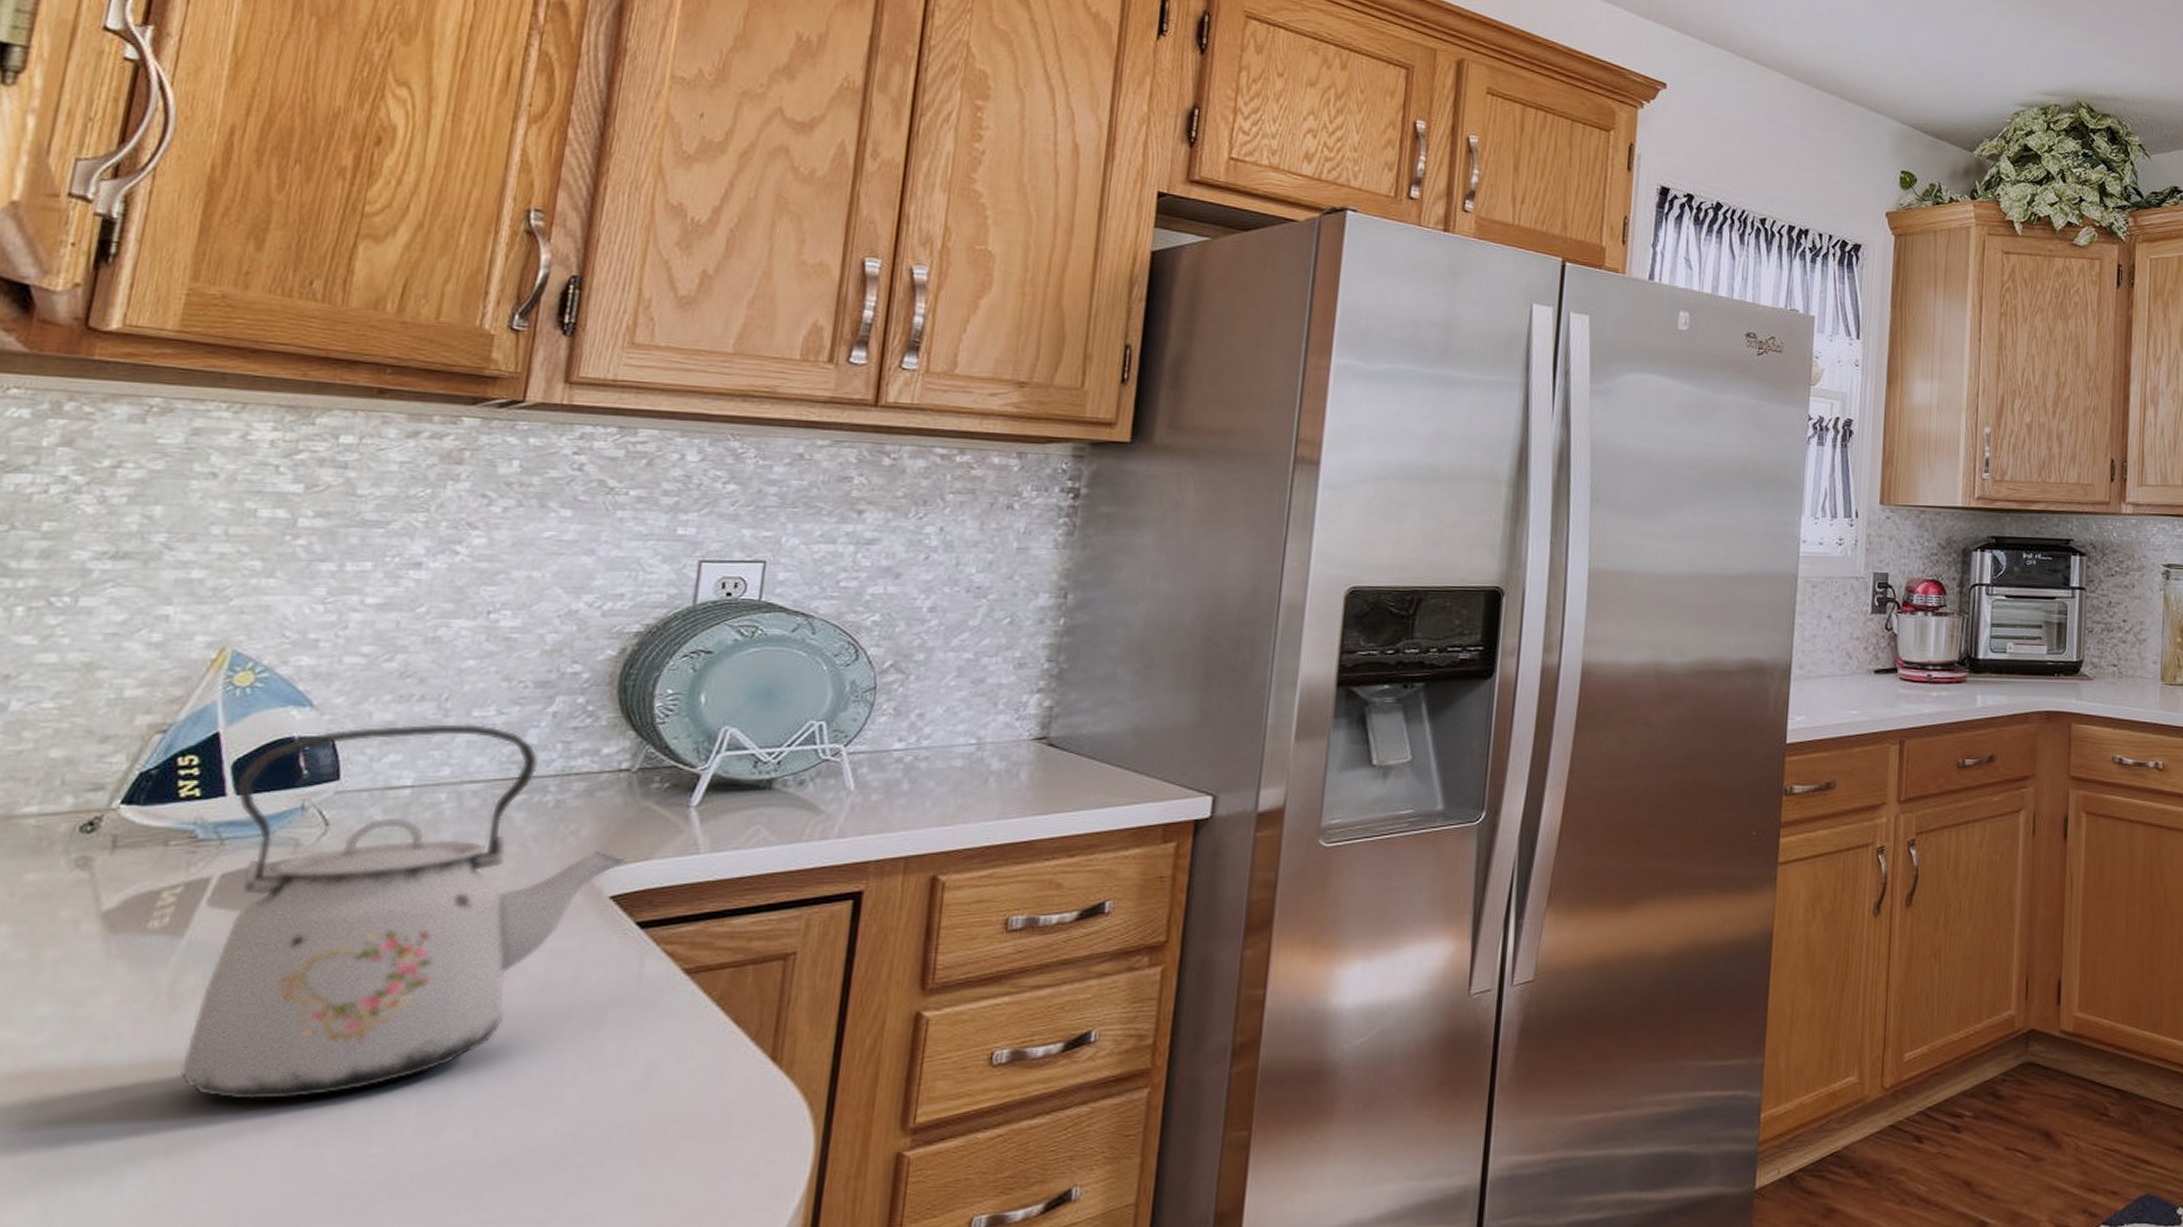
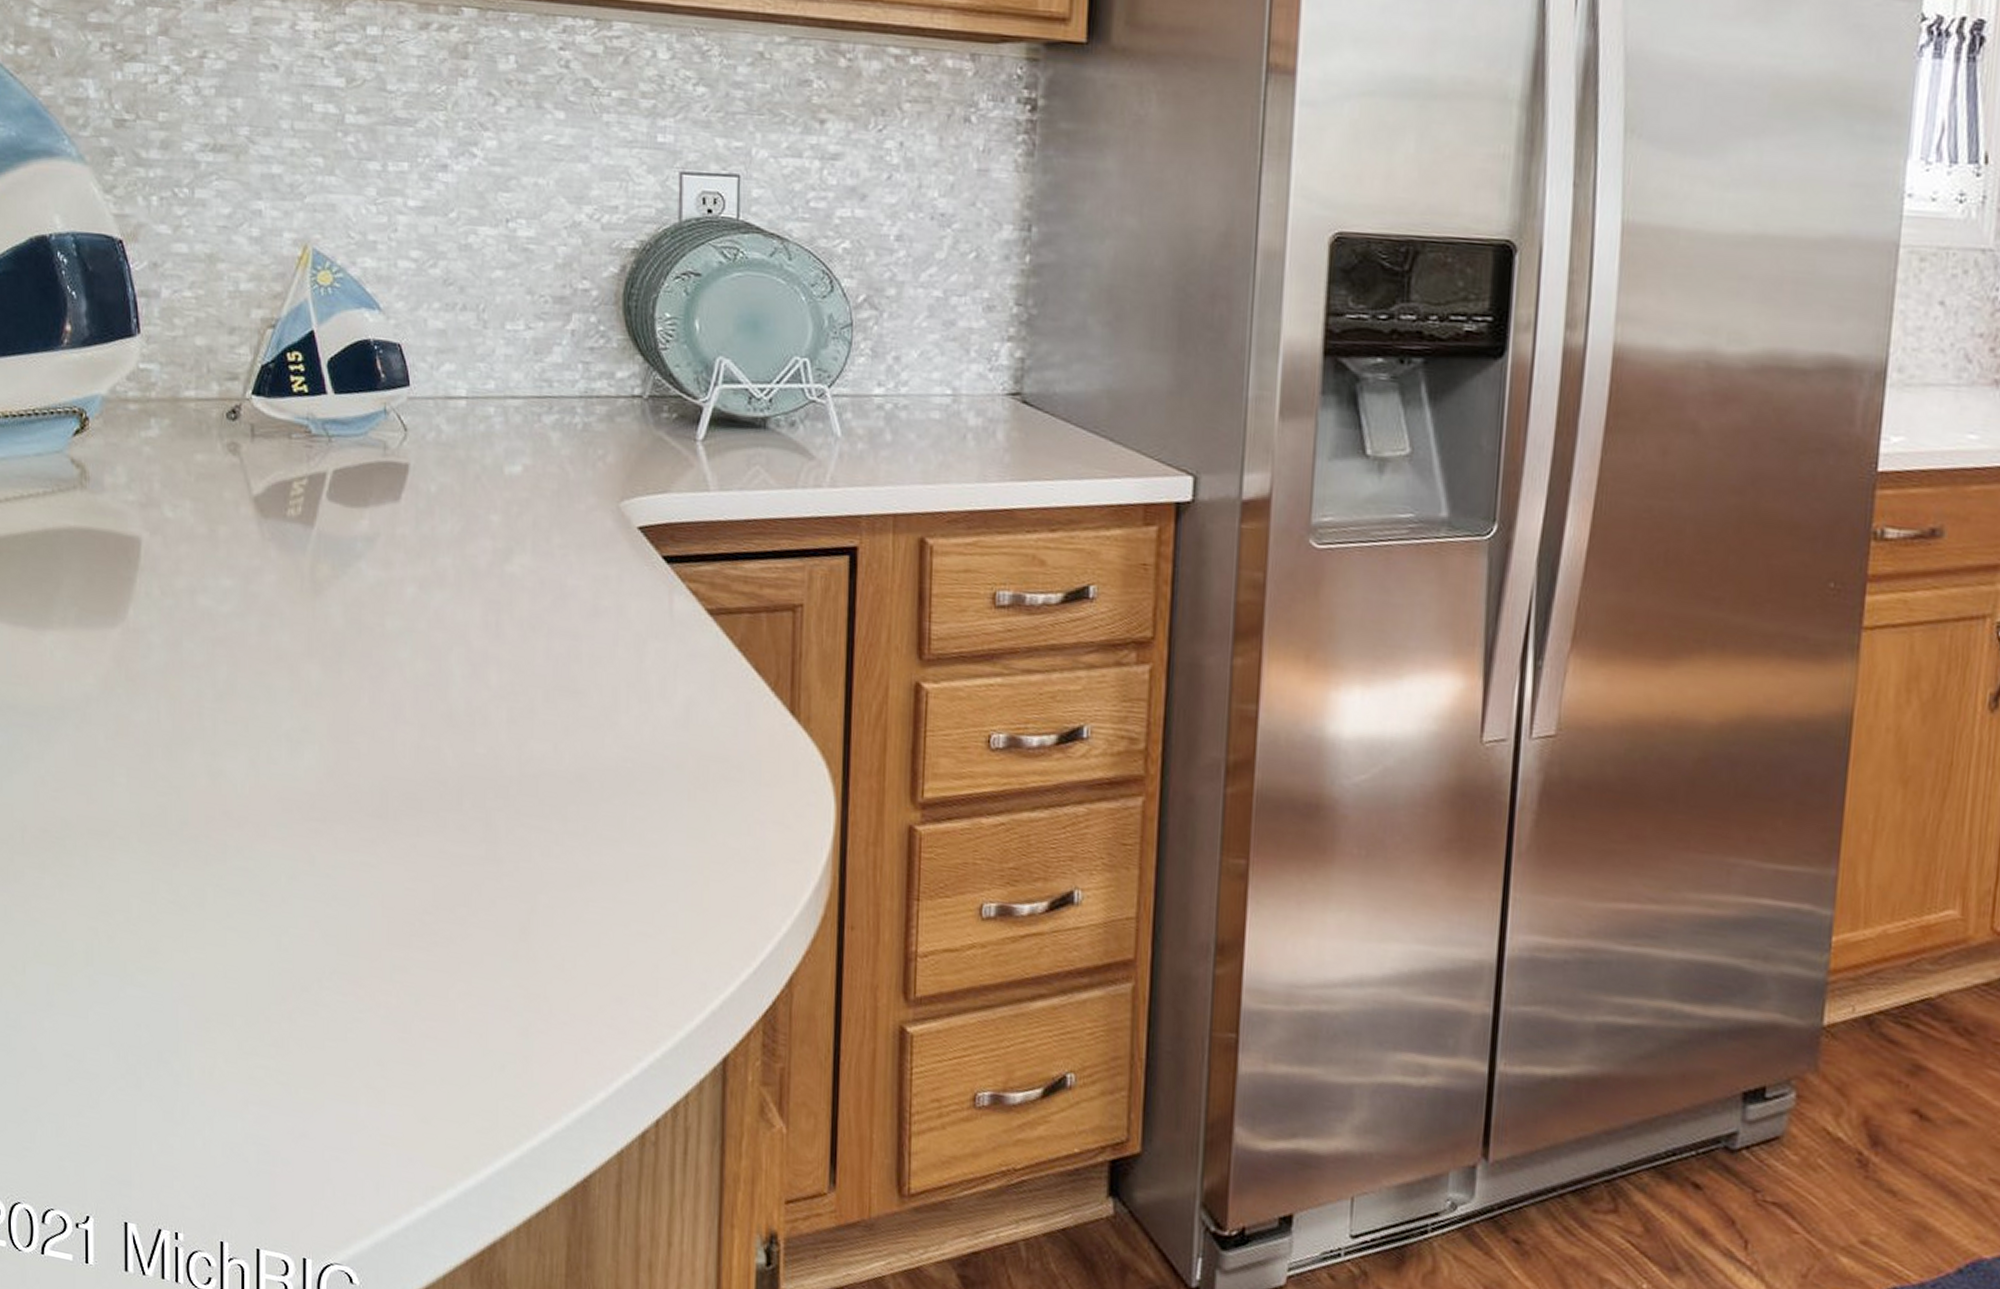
kettle: present [179,724,626,1102] -> none [327,334,648,692]

